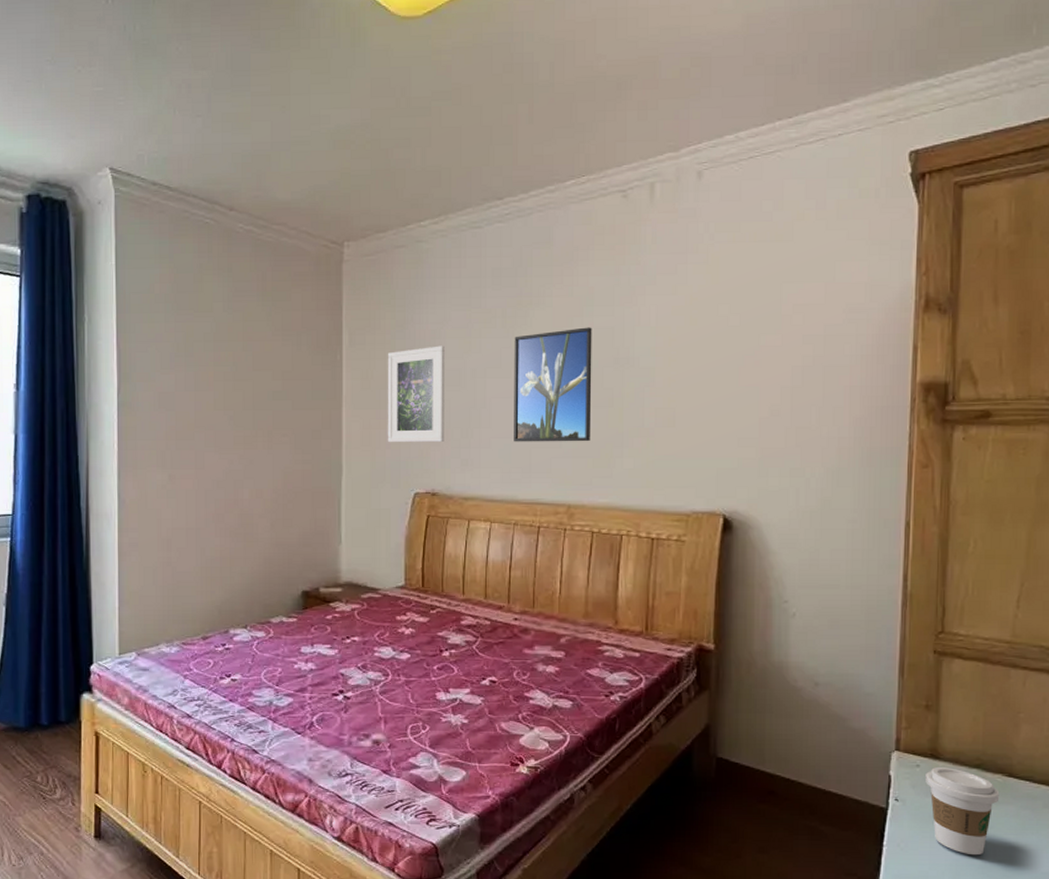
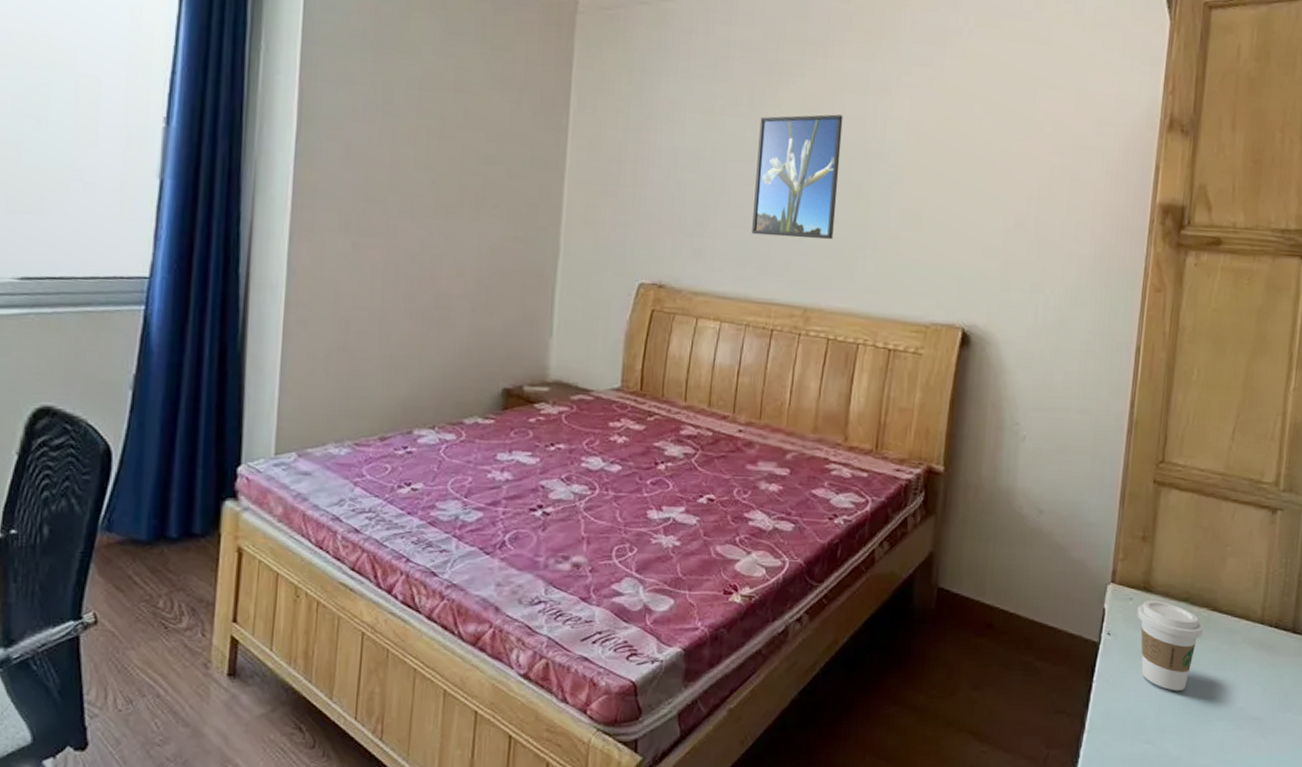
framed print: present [387,345,445,443] -> none [613,119,684,228]

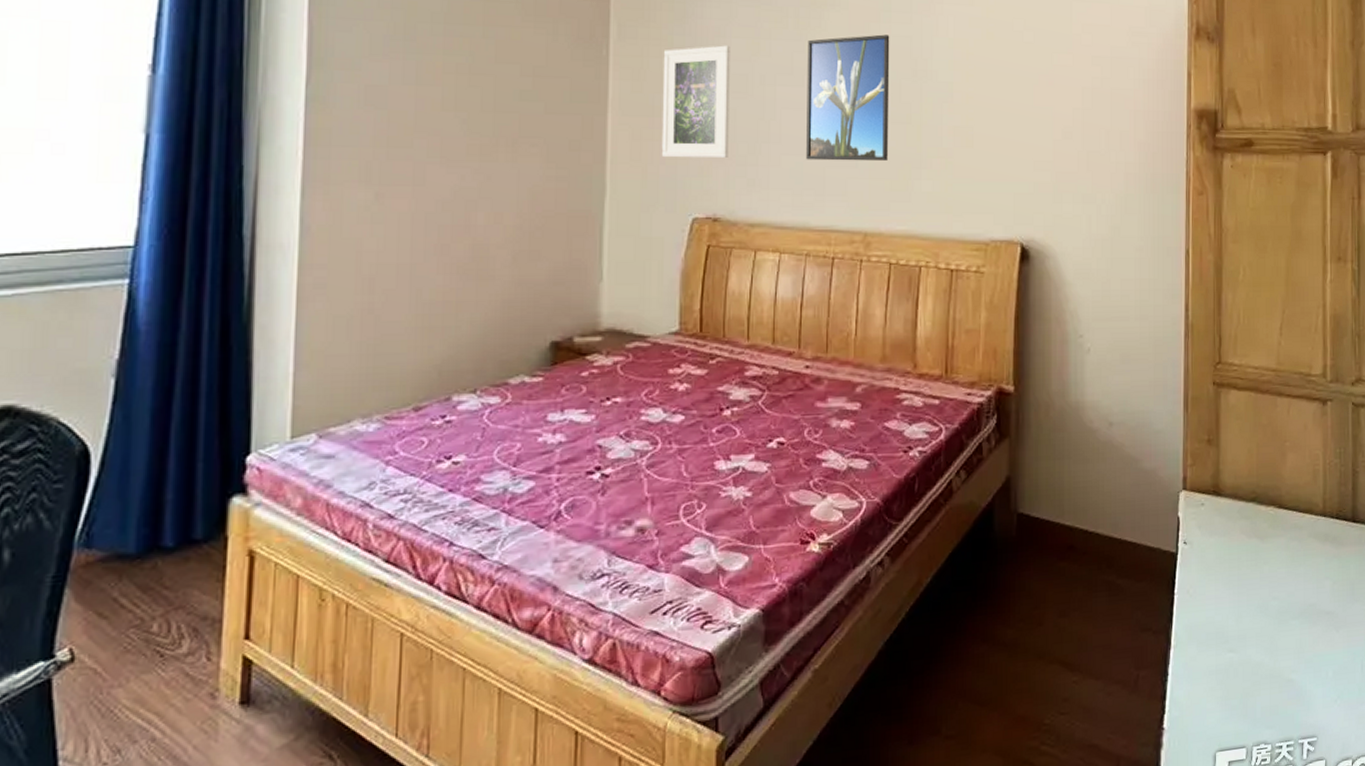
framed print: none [613,119,684,228] -> present [661,45,730,158]
coffee cup: present [1137,599,1204,691] -> none [1210,503,1272,595]

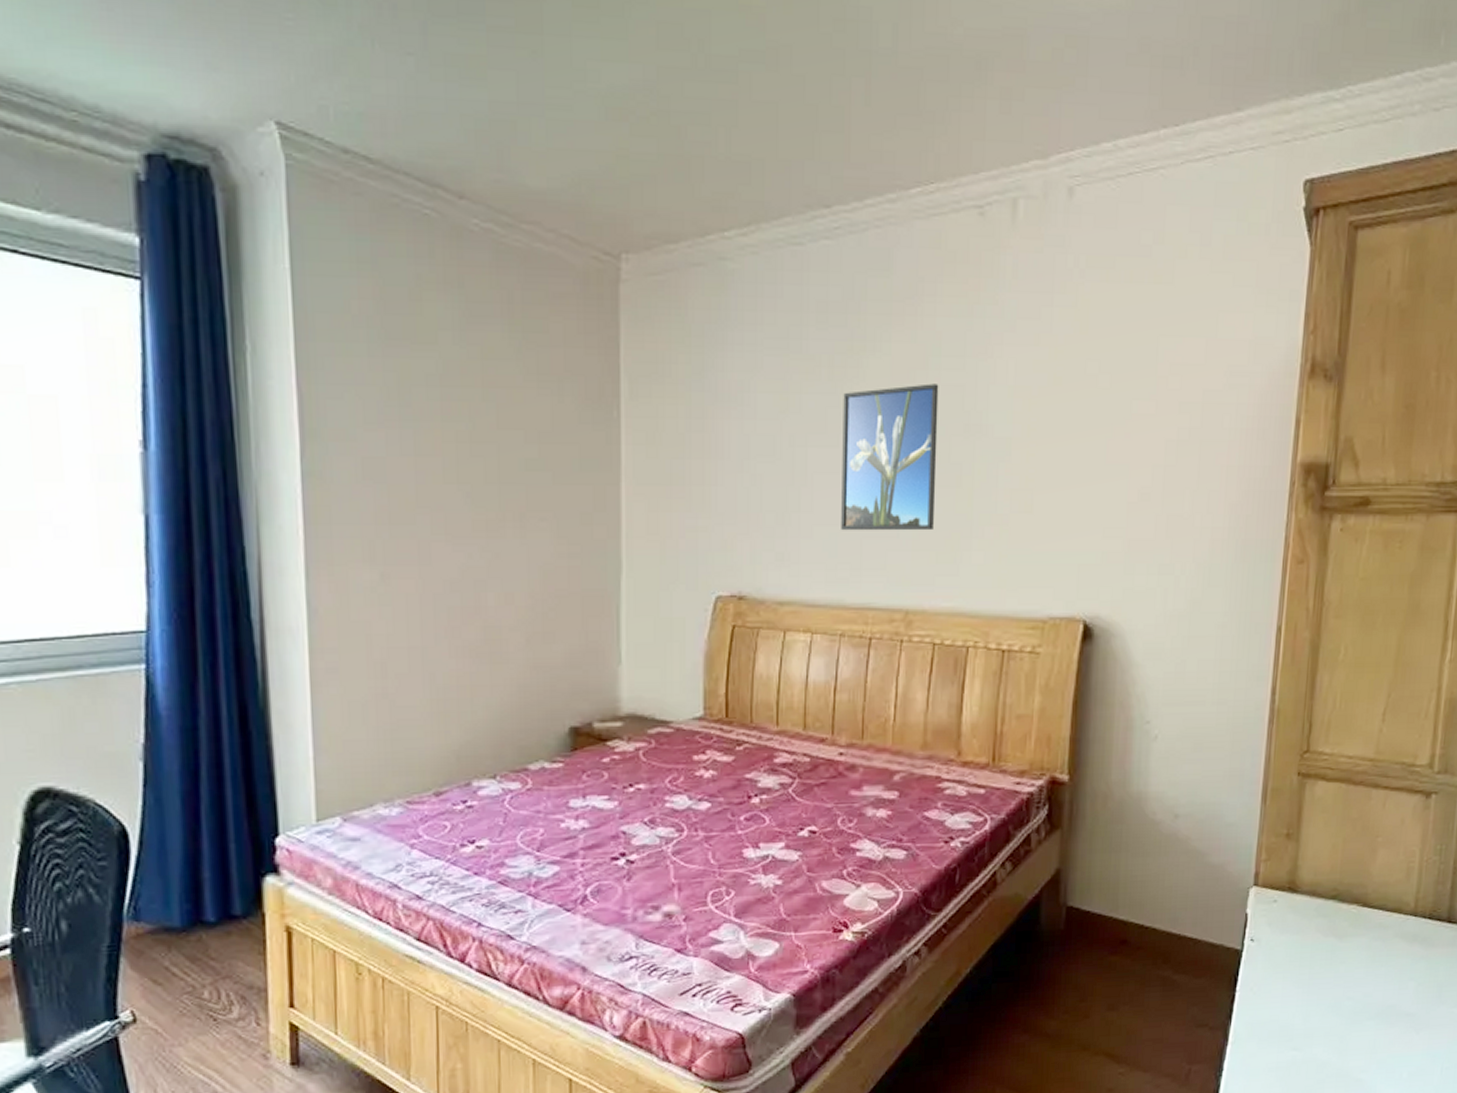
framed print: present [661,45,730,158] -> none [680,402,755,531]

